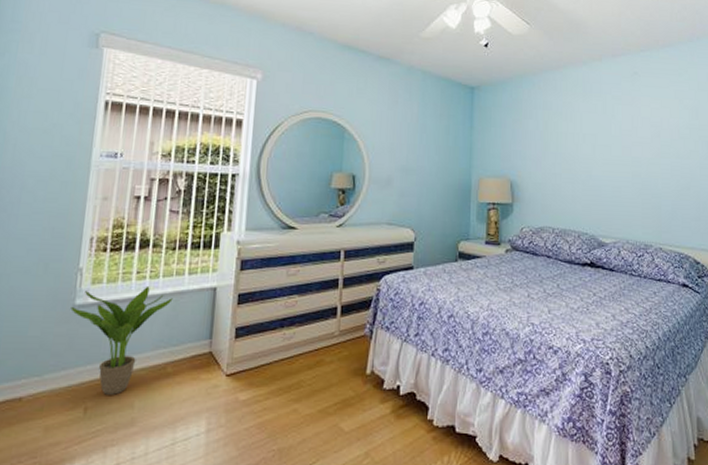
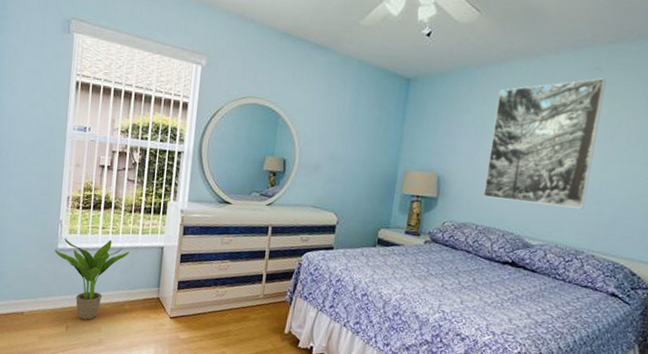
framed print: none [555,82,645,204] -> present [483,78,606,209]

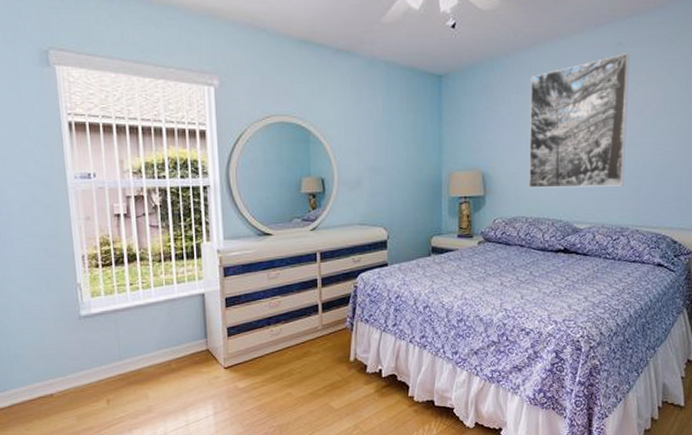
potted plant: present [54,238,130,320] -> none [77,296,166,389]

